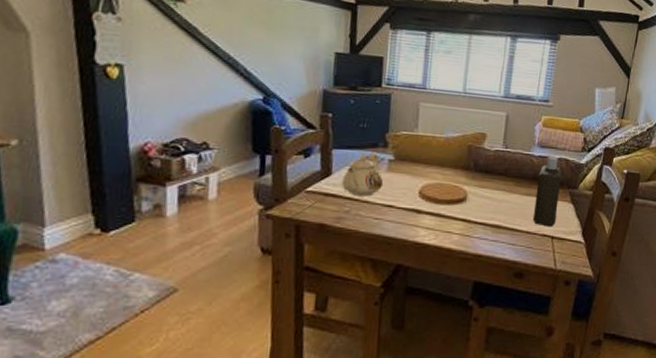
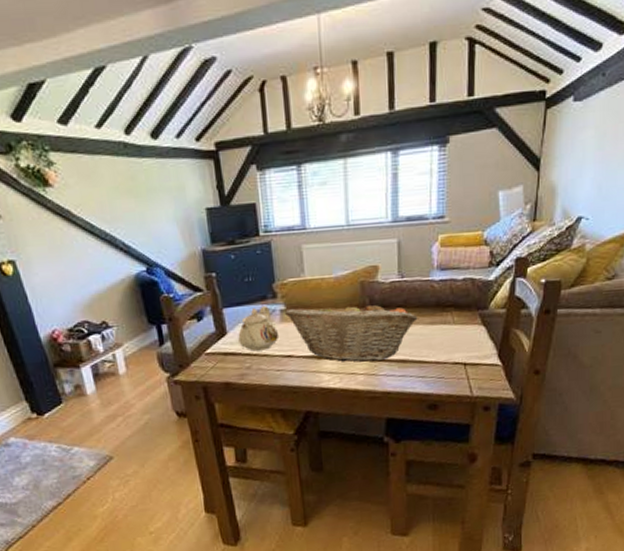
fruit basket: none [392,159,515,223] -> present [284,301,418,362]
bottle: present [532,157,562,227] -> none [441,278,469,354]

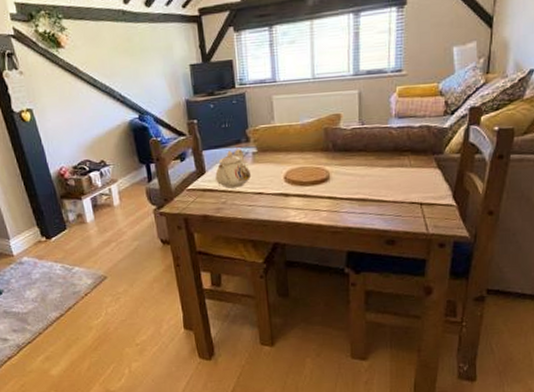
fruit basket: present [284,301,418,362] -> none [255,146,377,200]

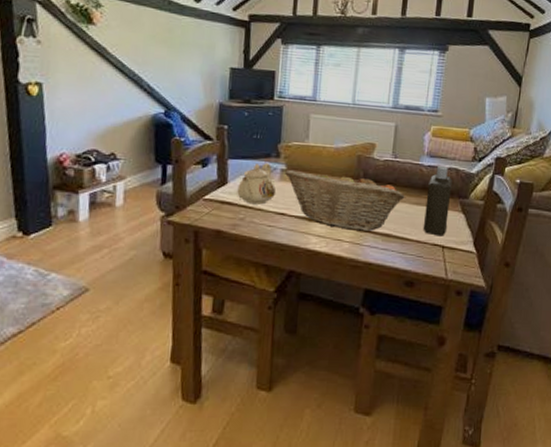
fruit basket: none [255,146,377,200] -> present [284,169,405,231]
bottle: none [398,125,425,195] -> present [423,166,452,237]

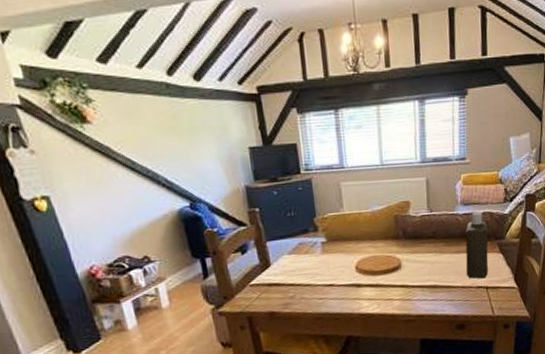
teapot: present [237,163,275,205] -> none [281,239,320,282]
fruit basket: present [284,169,405,231] -> none [325,233,446,289]

